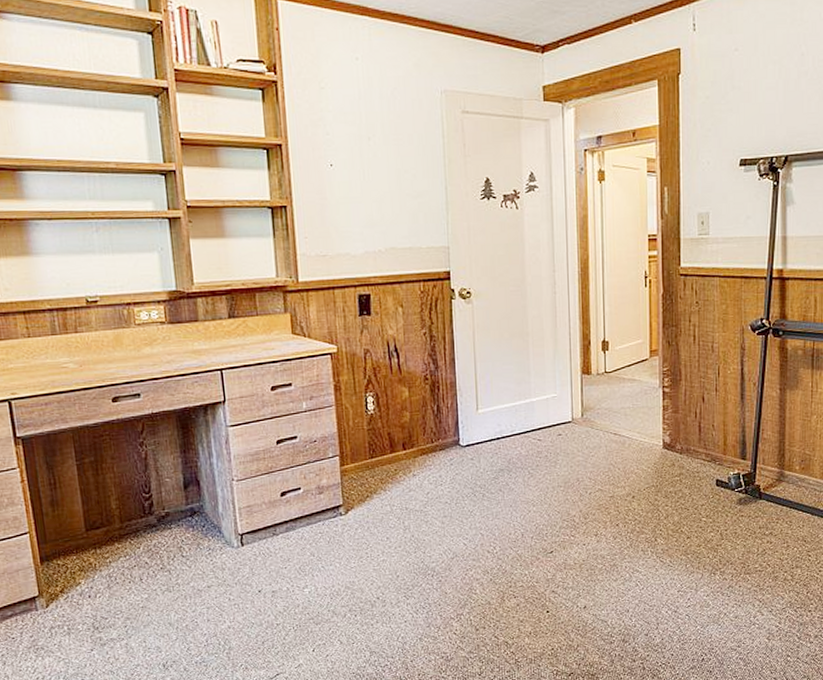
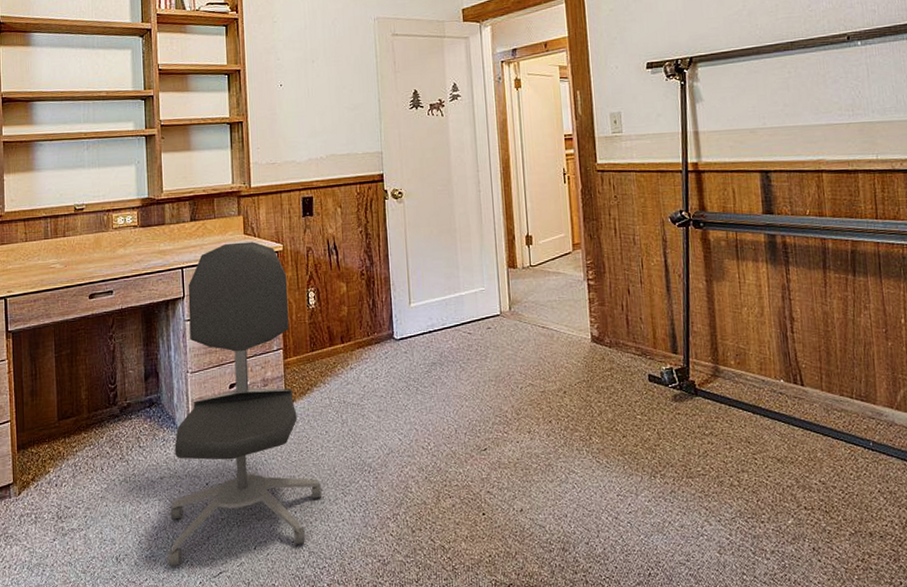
office chair: none [219,342,383,672] -> present [167,241,321,567]

